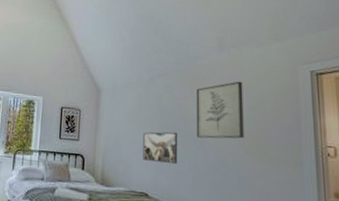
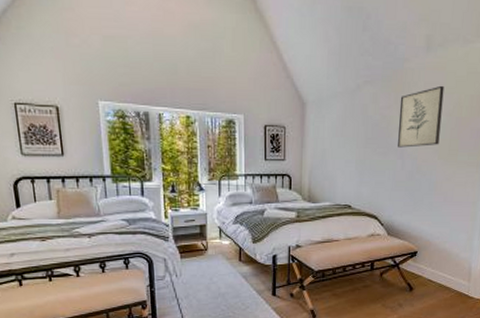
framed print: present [143,131,178,165] -> none [347,143,380,176]

